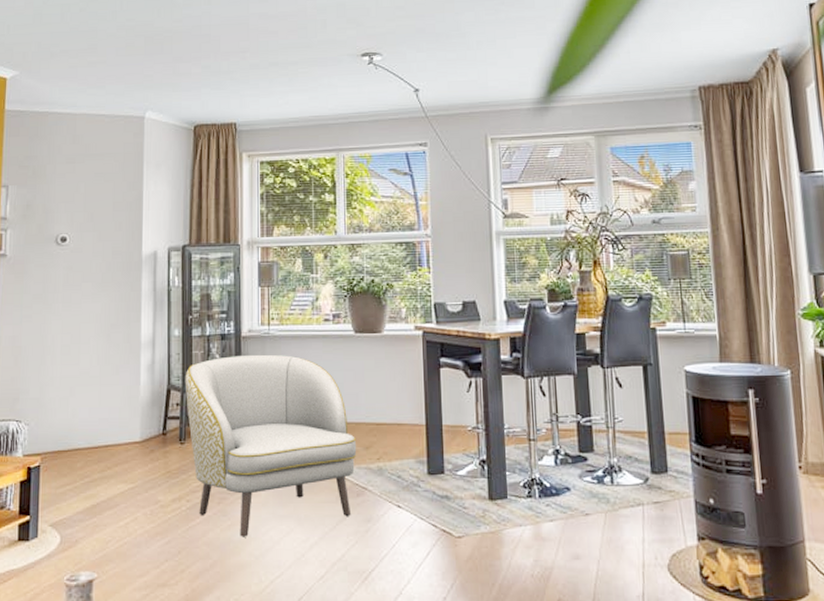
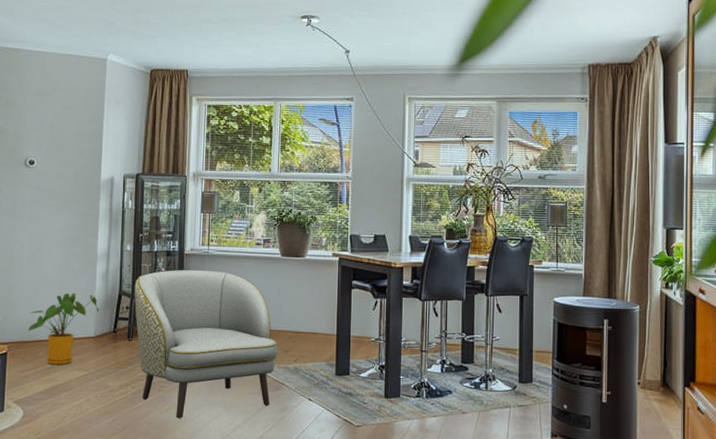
house plant: none [63,390,145,477] -> present [27,293,99,365]

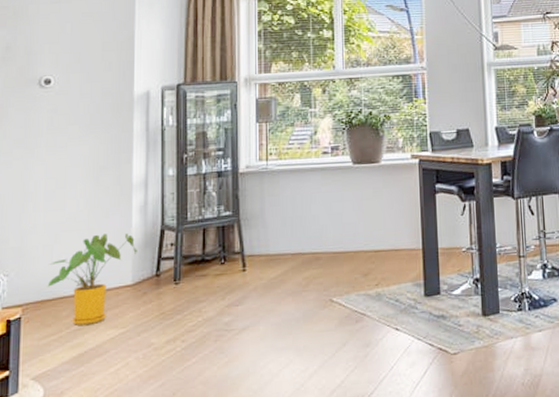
armchair: present [134,269,278,419] -> none [179,189,356,373]

